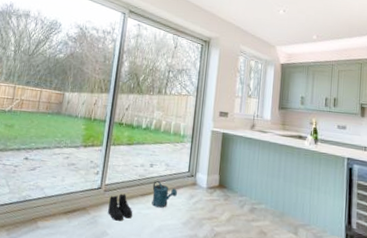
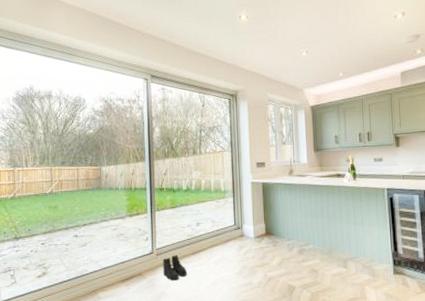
watering can: present [152,180,178,208] -> none [202,237,228,263]

